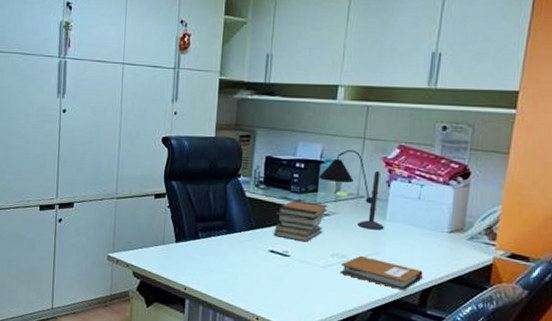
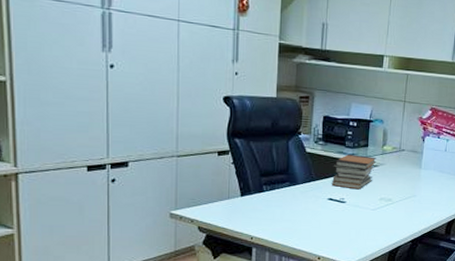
desk lamp: present [319,149,384,231] -> none [369,110,420,177]
notebook: present [339,255,424,291] -> none [386,198,449,224]

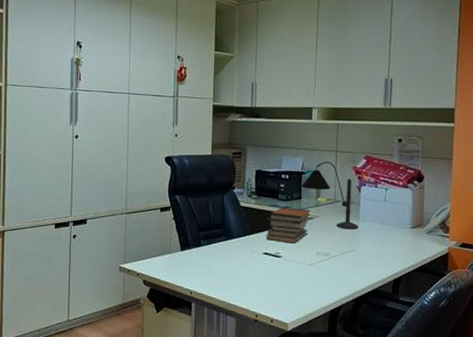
desk lamp: none [369,110,420,177] -> present [301,161,358,230]

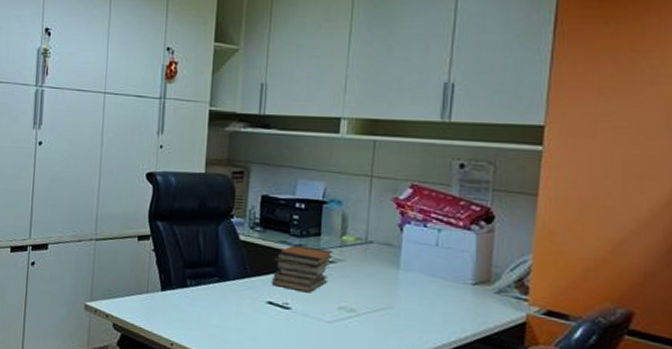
desk lamp: present [301,161,358,230] -> none [321,188,398,281]

